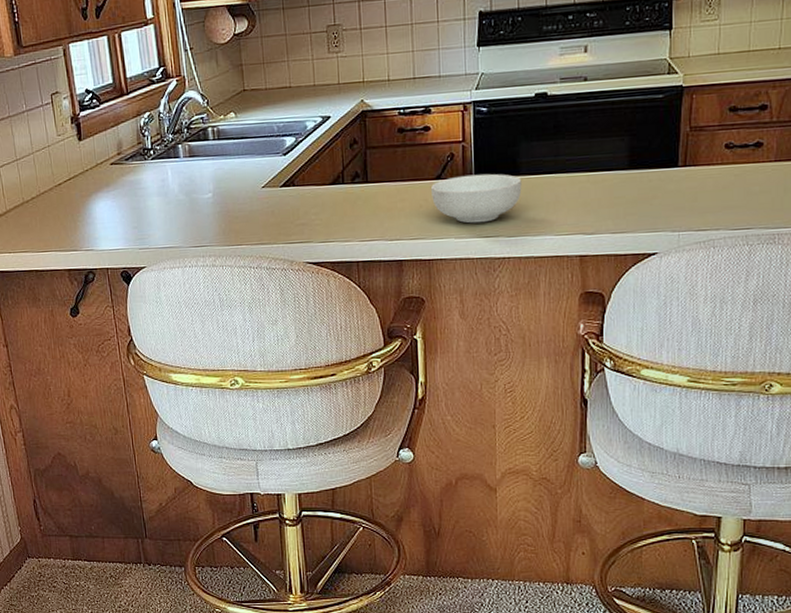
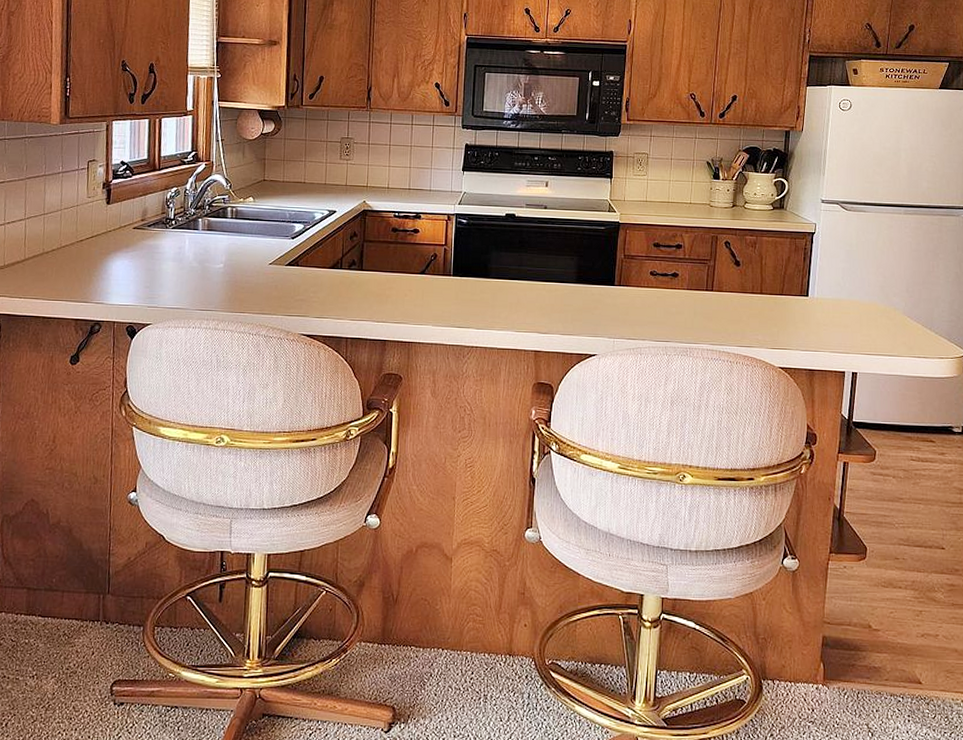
cereal bowl: present [431,173,522,224] -> none [416,273,491,315]

